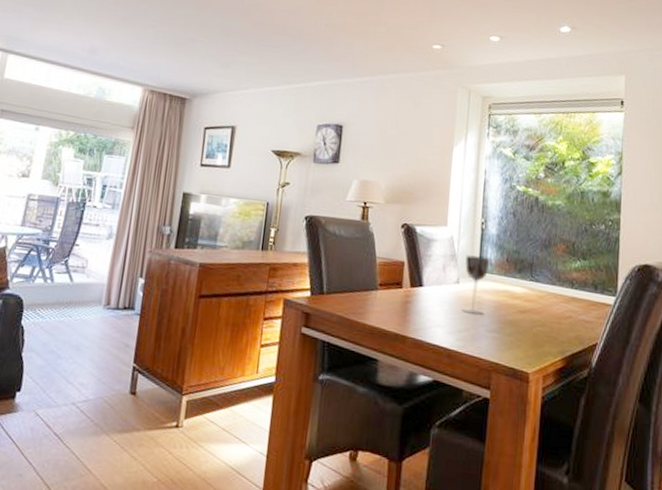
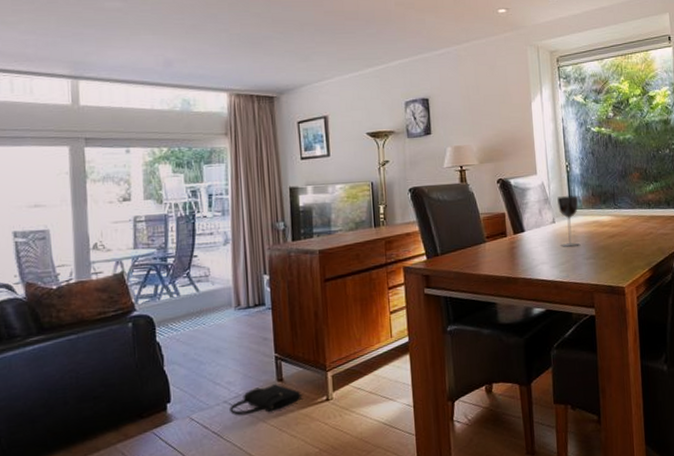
handbag: none [76,396,154,426] -> present [230,384,304,416]

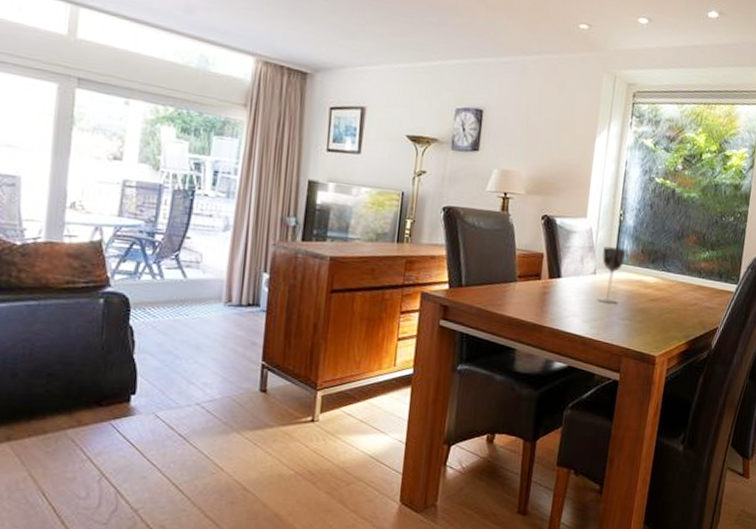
handbag: present [230,384,304,416] -> none [201,394,287,423]

